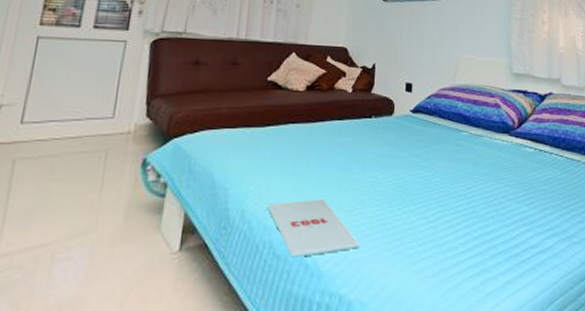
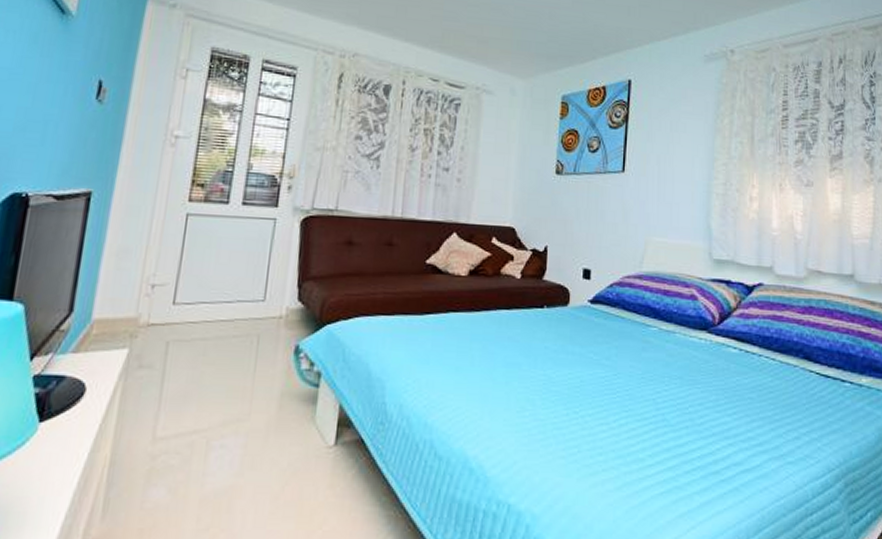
magazine: present [267,198,360,258] -> none [427,396,530,460]

